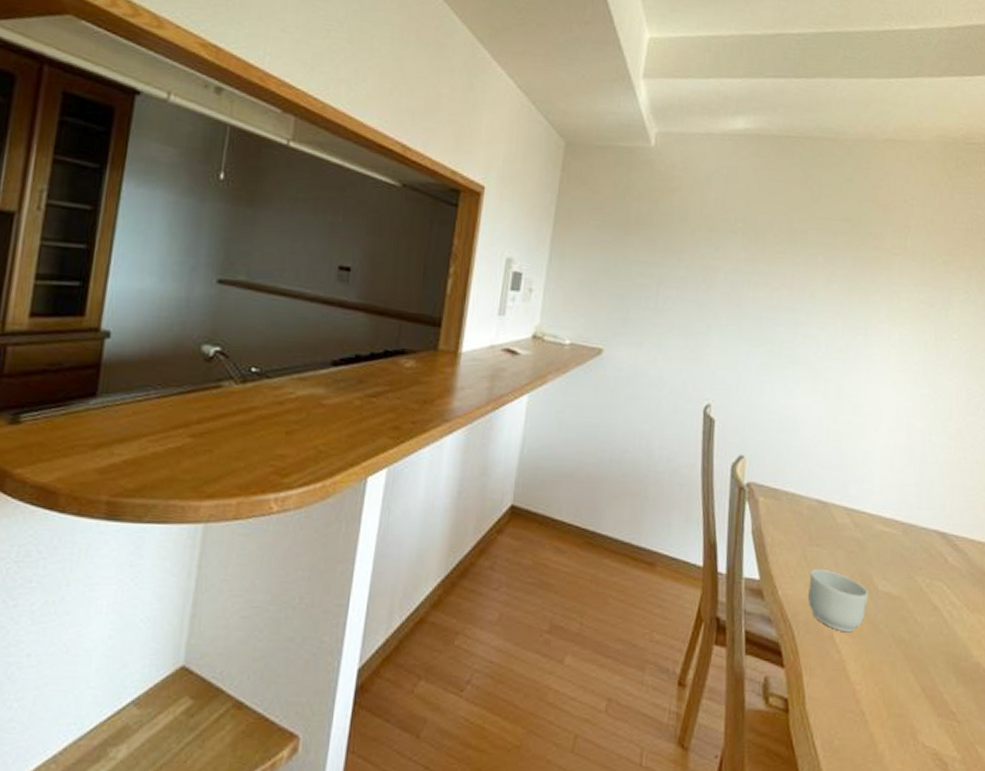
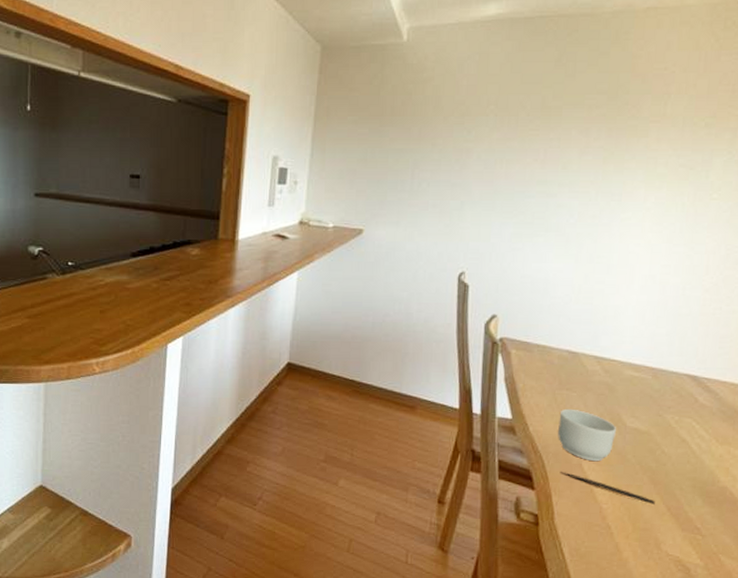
pen: none [810,644,909,685] -> present [559,471,655,505]

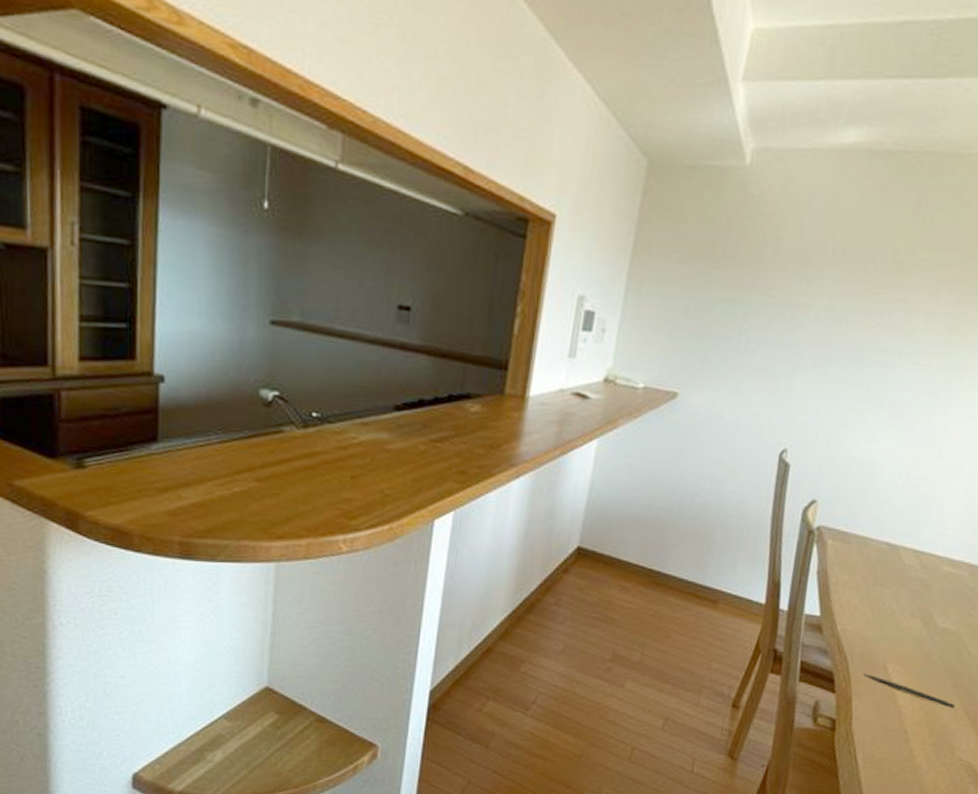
mug: present [558,408,616,462] -> none [866,606,926,664]

